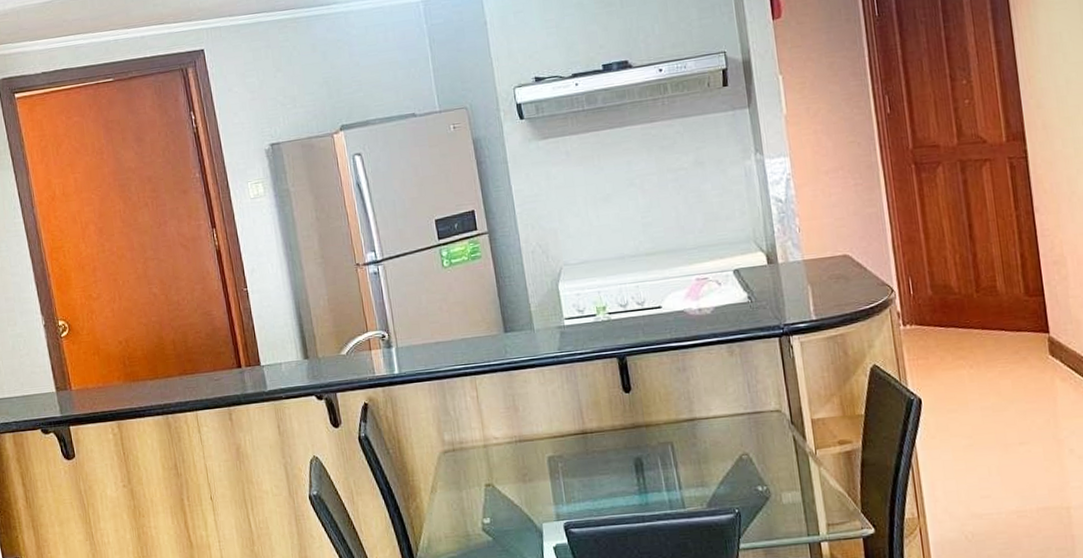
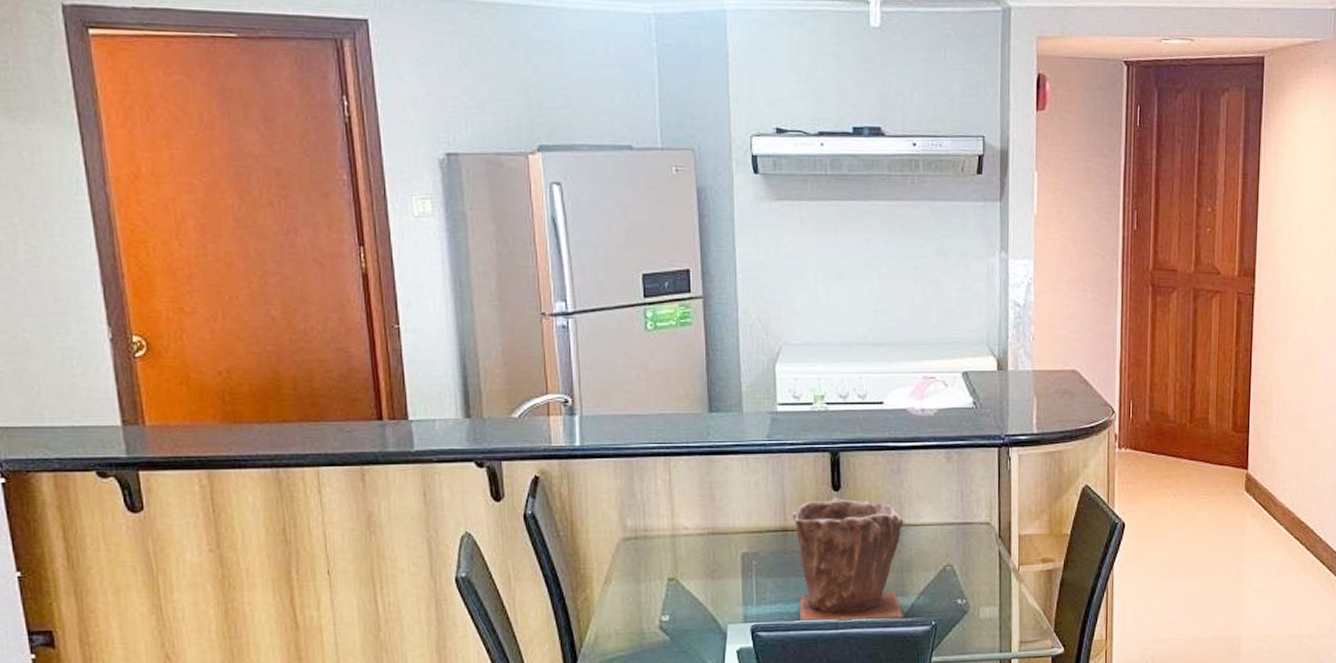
plant pot: none [590,398,706,518] -> present [793,497,904,623]

